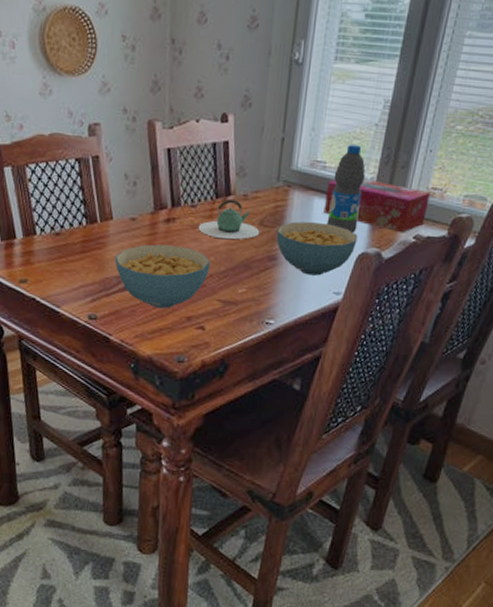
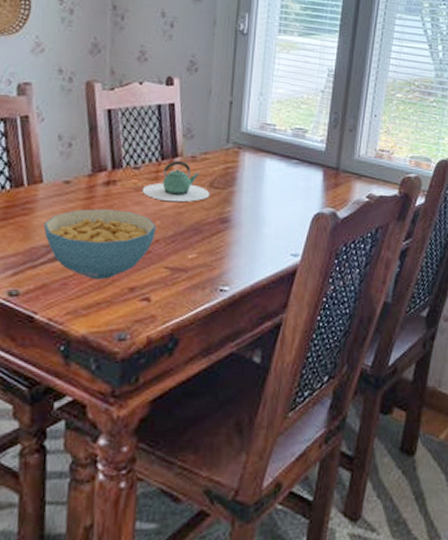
cereal bowl: present [276,221,358,276] -> none [228,182,312,238]
tissue box: present [323,178,430,233] -> none [276,140,379,193]
water bottle: present [326,145,366,233] -> none [280,109,315,193]

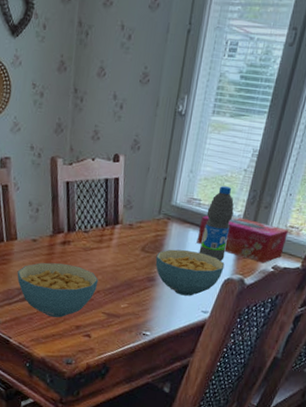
teapot: present [142,160,210,203] -> none [89,226,142,262]
cereal bowl: none [228,182,312,238] -> present [155,249,225,296]
tissue box: none [276,140,379,193] -> present [196,215,288,264]
water bottle: none [280,109,315,193] -> present [199,186,234,261]

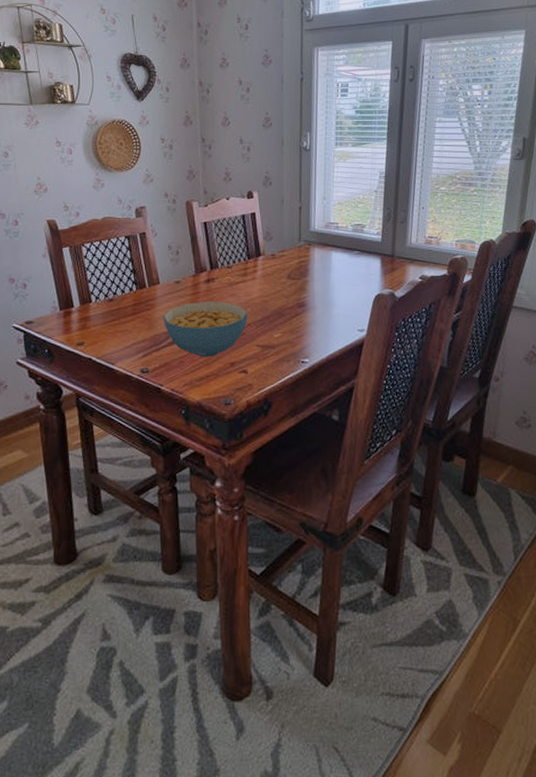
cereal bowl: present [155,249,225,296] -> none [303,271,373,317]
tissue box: present [196,215,288,264] -> none [341,233,428,275]
water bottle: present [199,186,234,261] -> none [345,208,372,278]

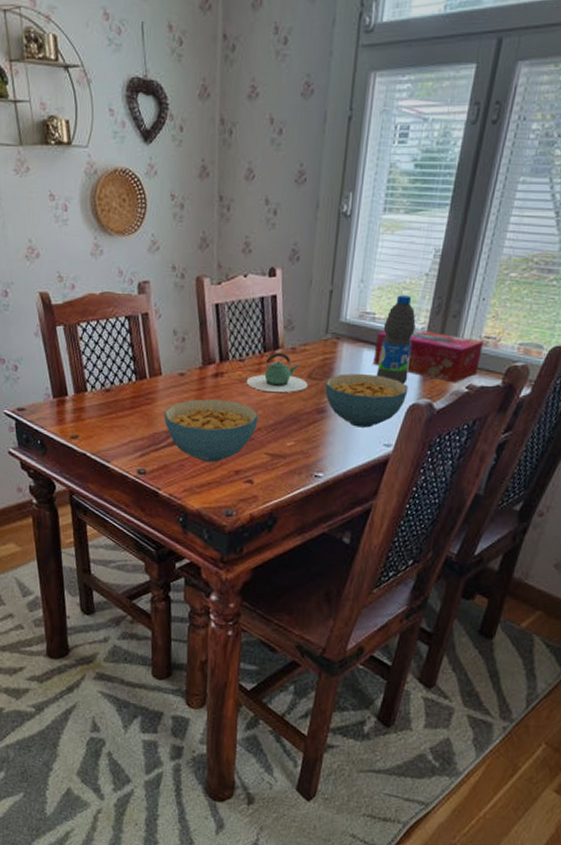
teapot: none [234,258,289,293] -> present [246,352,308,393]
cereal bowl: none [303,271,373,317] -> present [325,373,408,428]
tissue box: none [341,233,428,275] -> present [373,329,484,383]
water bottle: none [345,208,372,278] -> present [376,295,416,384]

